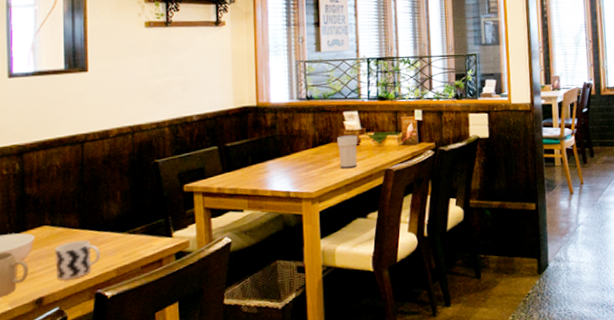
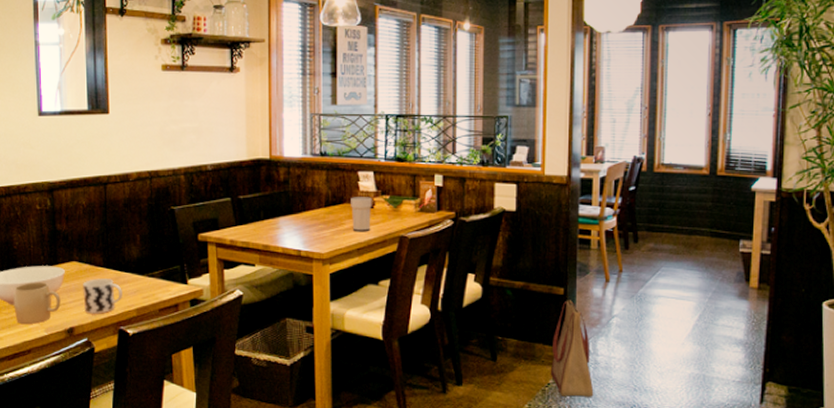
shopping bag: none [529,214,569,304] -> present [550,300,594,397]

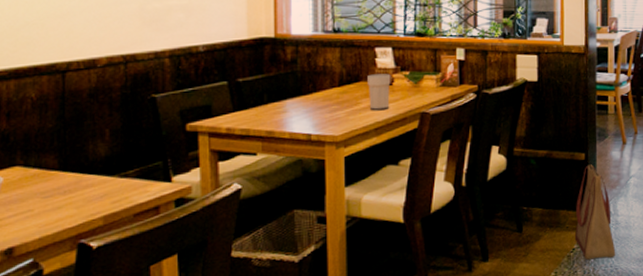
cup: present [83,278,122,314] -> none [28,183,84,229]

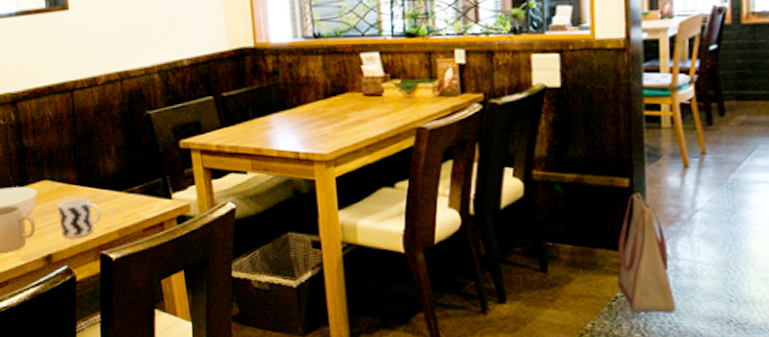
cup: none [28,183,84,229] -> present [57,197,101,238]
cup: present [367,74,391,111] -> none [354,83,381,126]

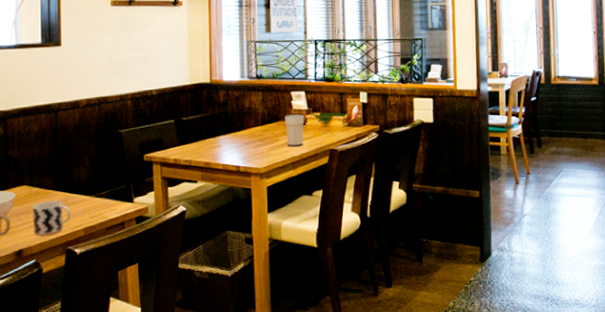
cup: none [354,83,381,126] -> present [285,114,305,147]
shopping bag: present [617,193,676,312] -> none [471,202,512,293]

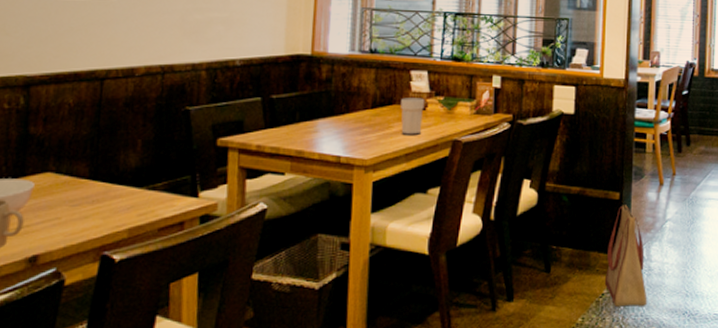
cup: present [32,200,71,235] -> none [56,193,112,237]
shopping bag: none [471,202,512,293] -> present [604,205,647,307]

